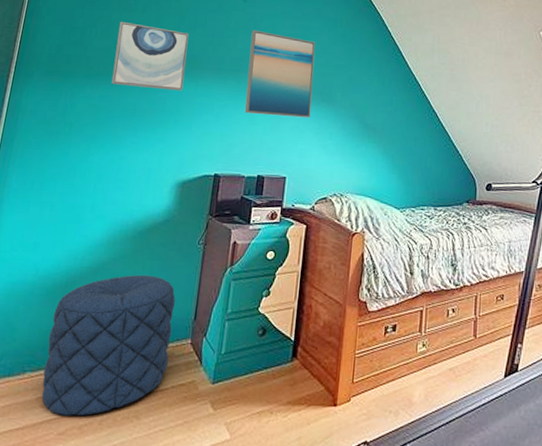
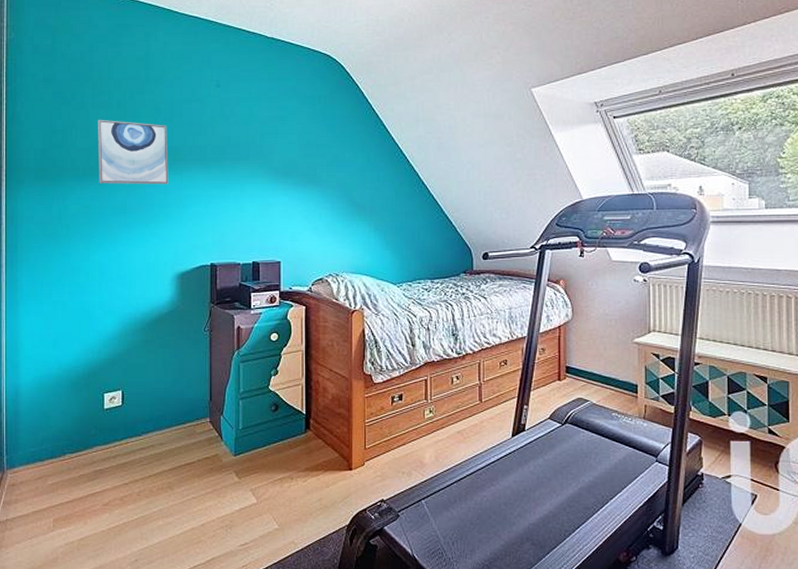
pouf: present [41,274,175,416] -> none [80,362,191,489]
wall art: present [244,30,315,118] -> none [229,115,298,202]

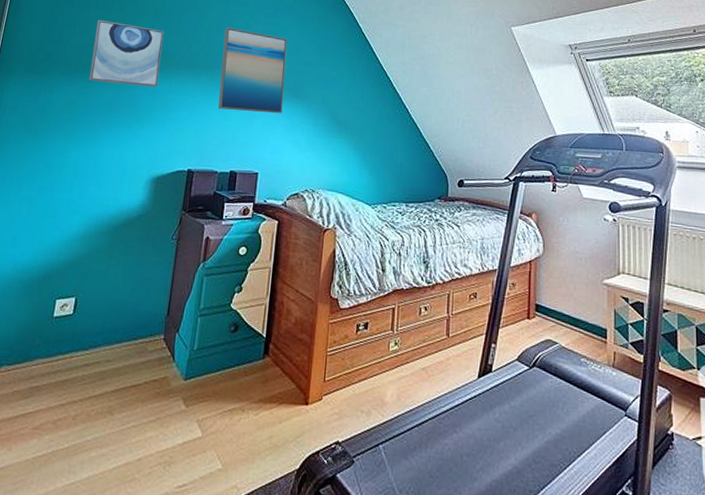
wall art: none [229,115,298,202] -> present [217,27,287,114]

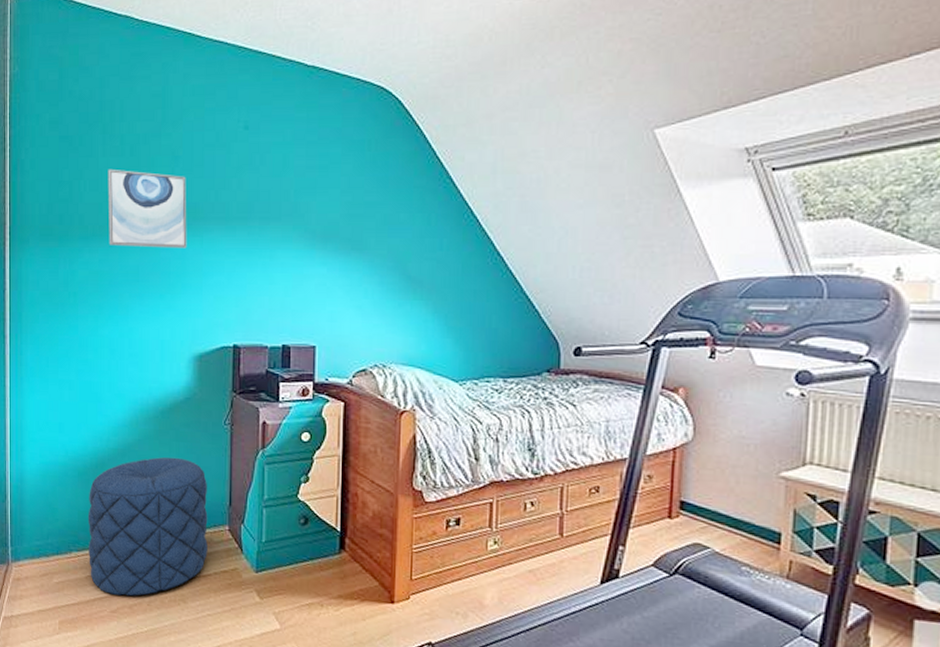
pouf: none [17,269,149,410] -> present [88,457,208,596]
wall art: present [217,27,287,114] -> none [258,164,339,273]

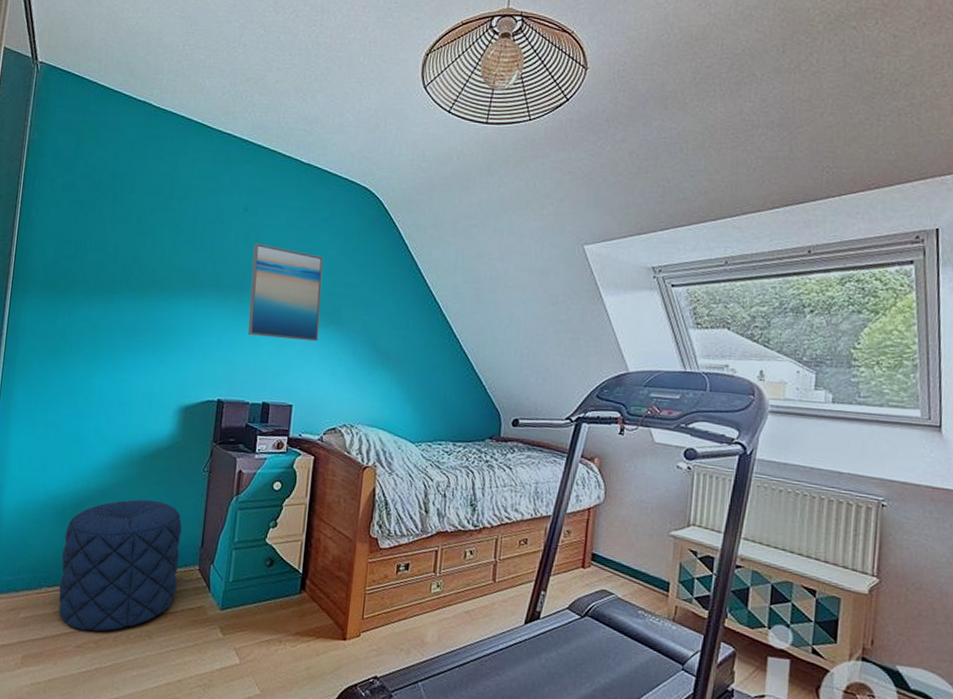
wall art: present [108,168,187,249] -> none [108,233,187,310]
wall art: none [258,164,339,273] -> present [247,243,323,342]

